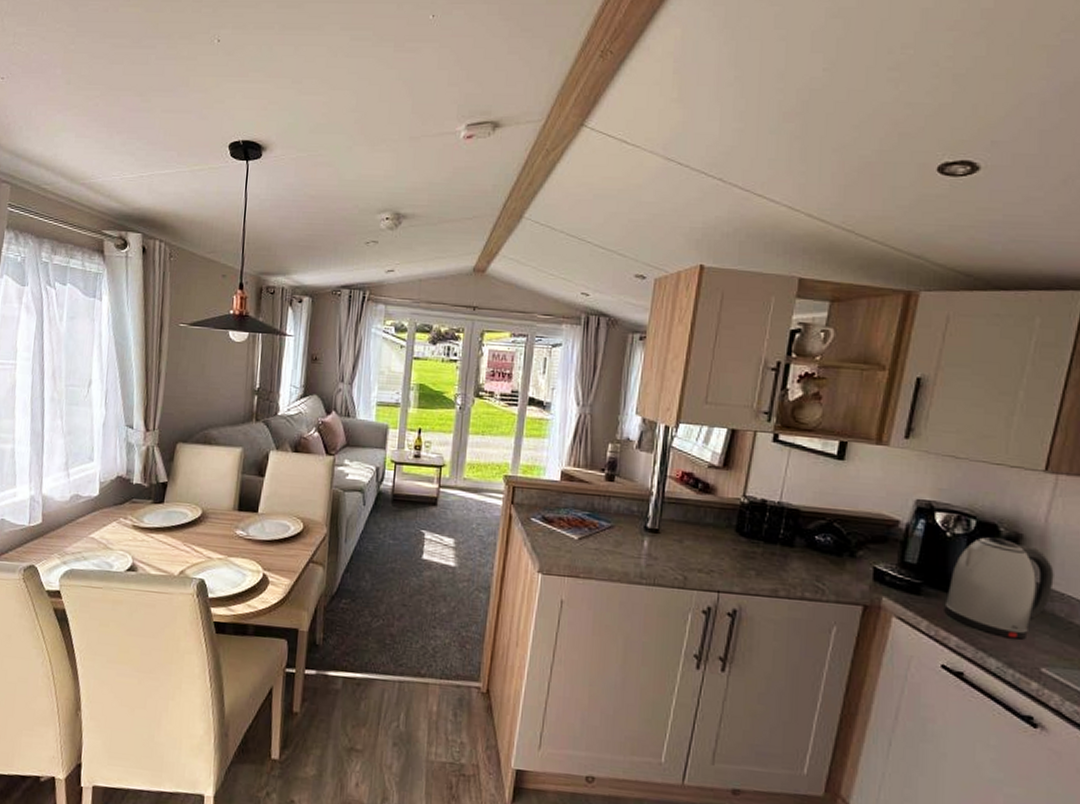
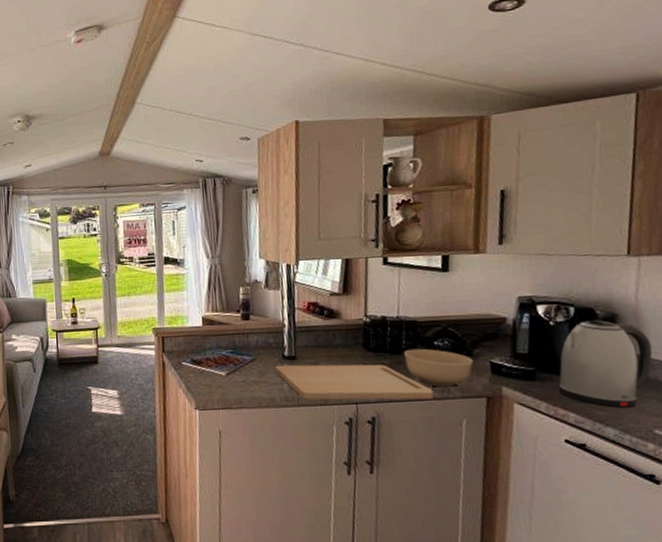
cutting board: none [633,537,807,599] -> present [275,364,435,400]
bowl: none [780,540,855,590] -> present [404,348,474,388]

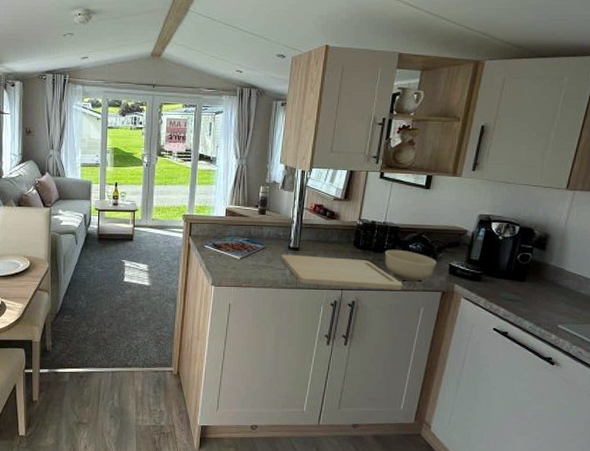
kettle: present [558,320,653,409] -> none [496,238,570,308]

